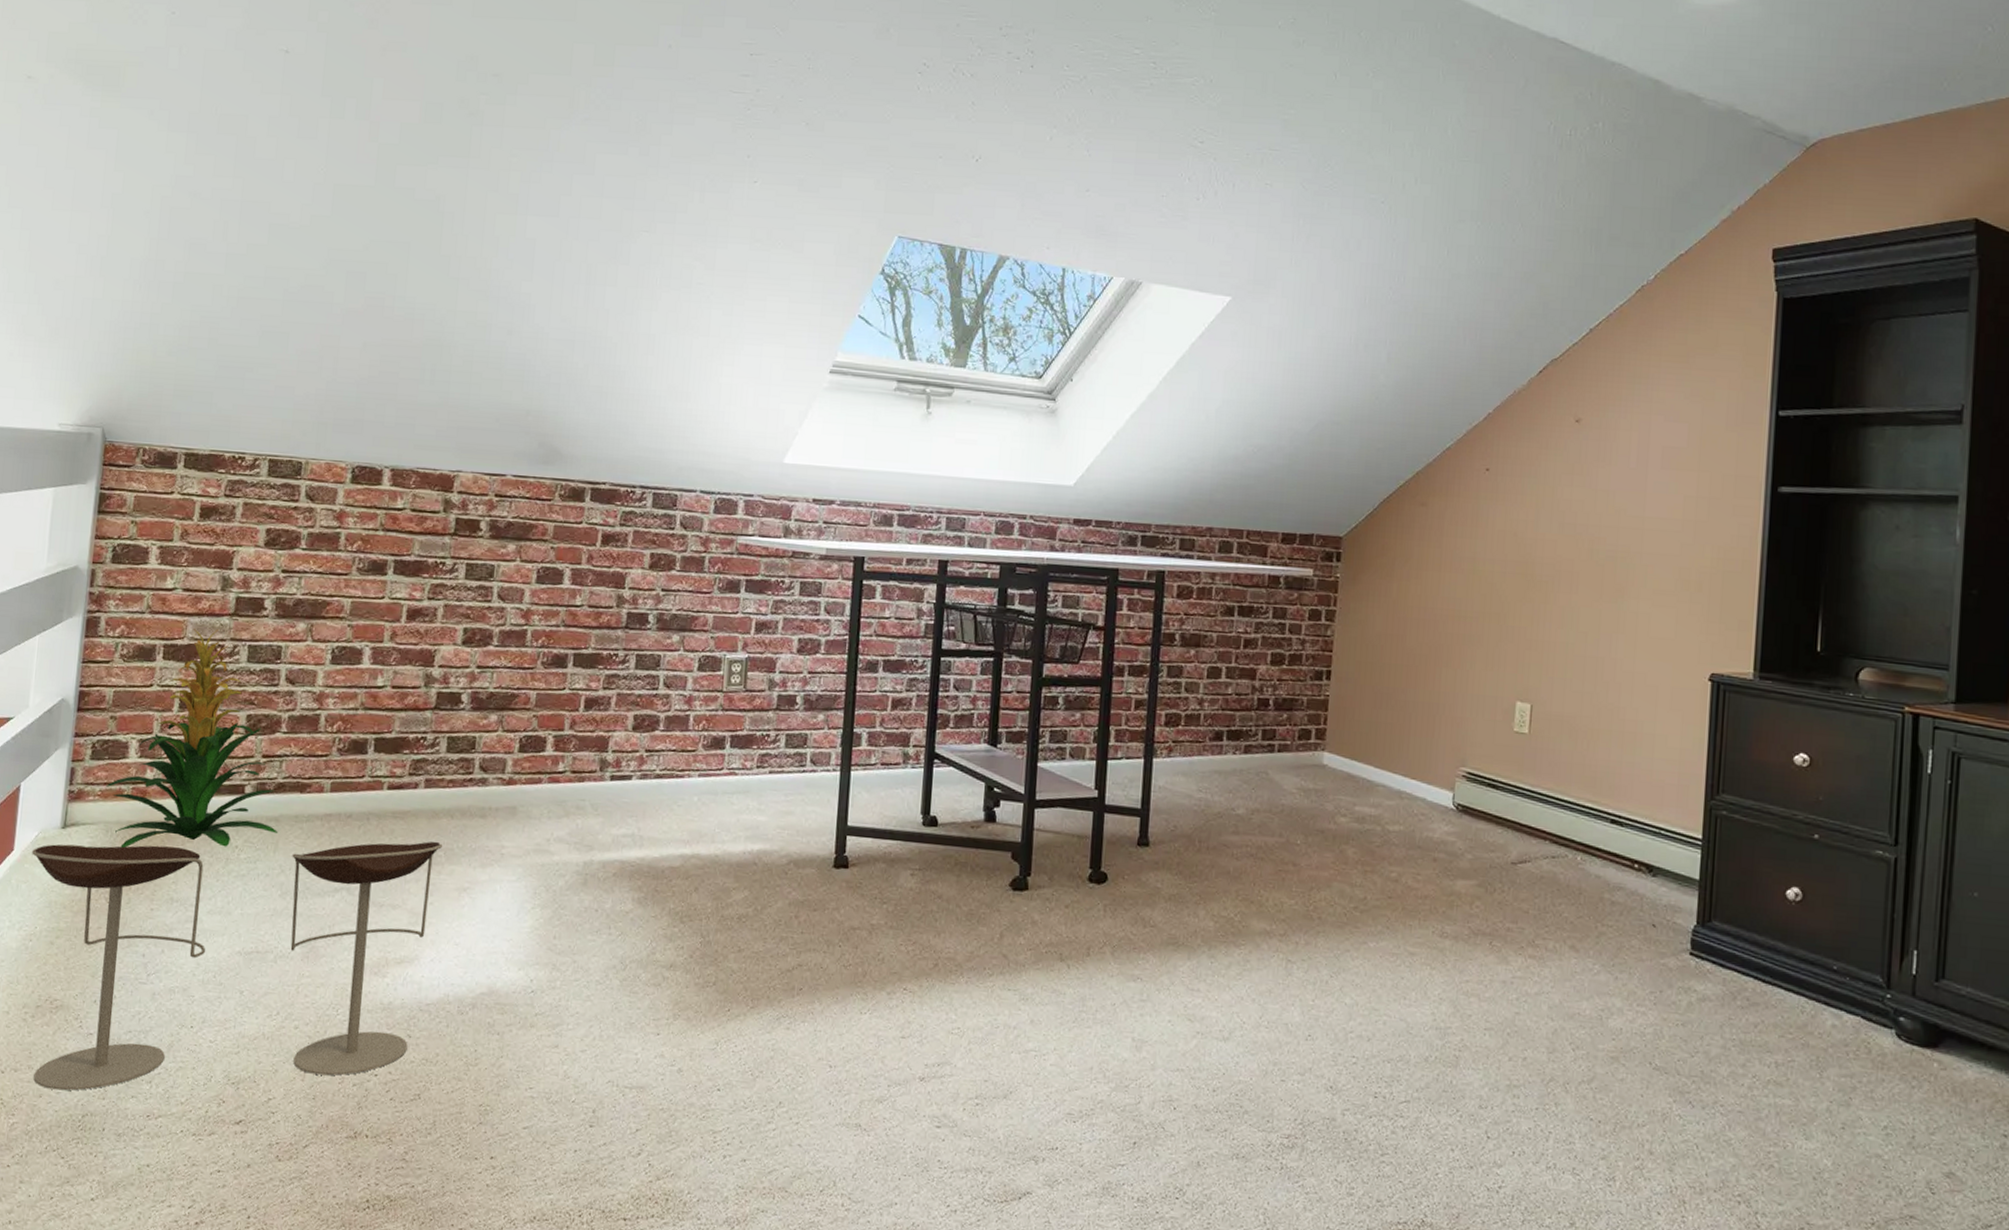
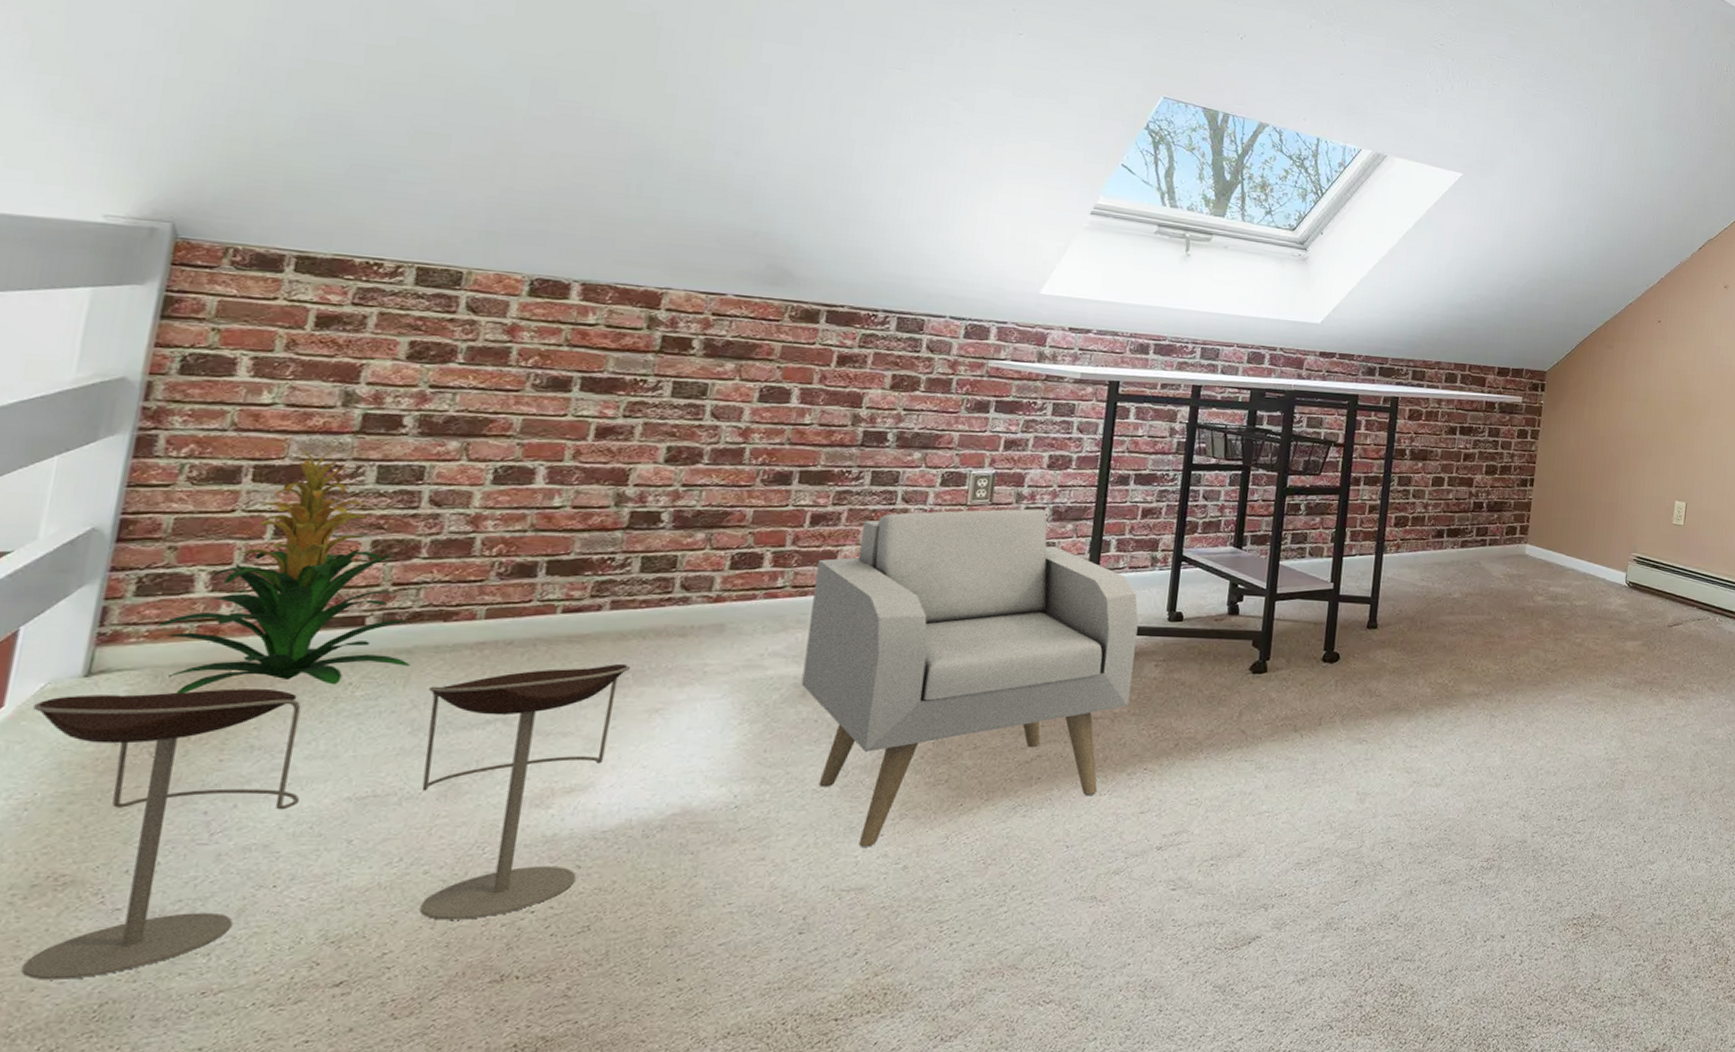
armchair: none [583,696,893,1046] -> present [801,508,1139,847]

